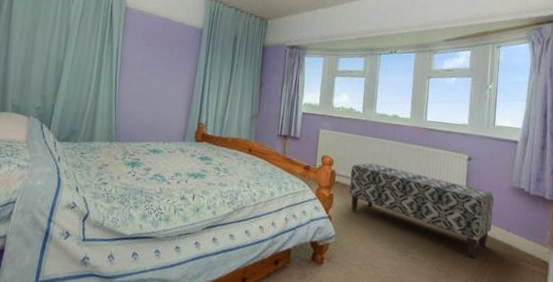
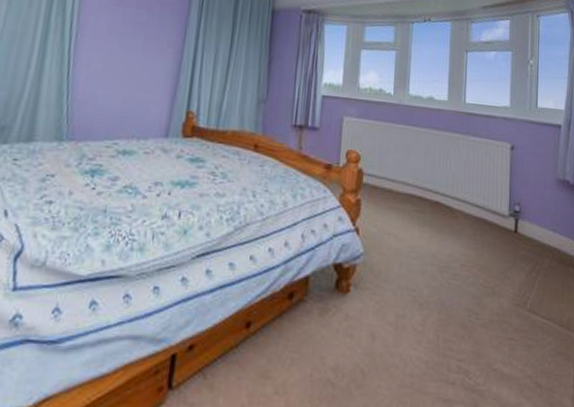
bench: present [349,163,495,258] -> none [379,157,540,268]

